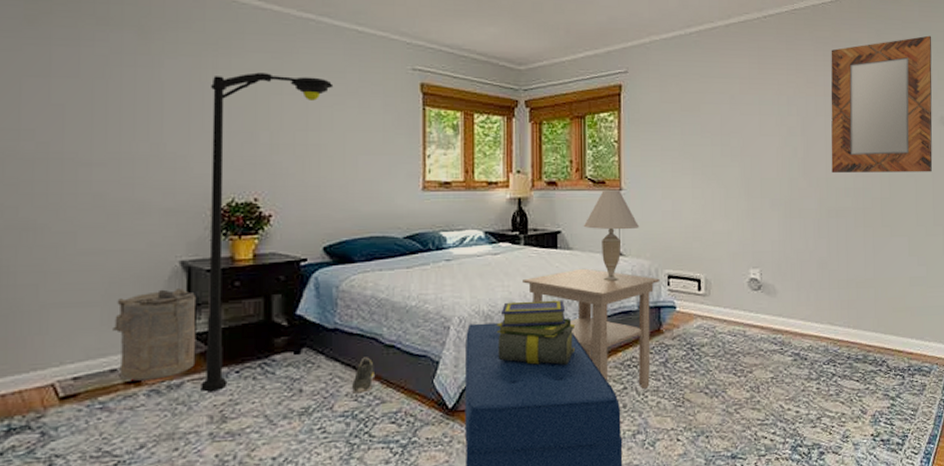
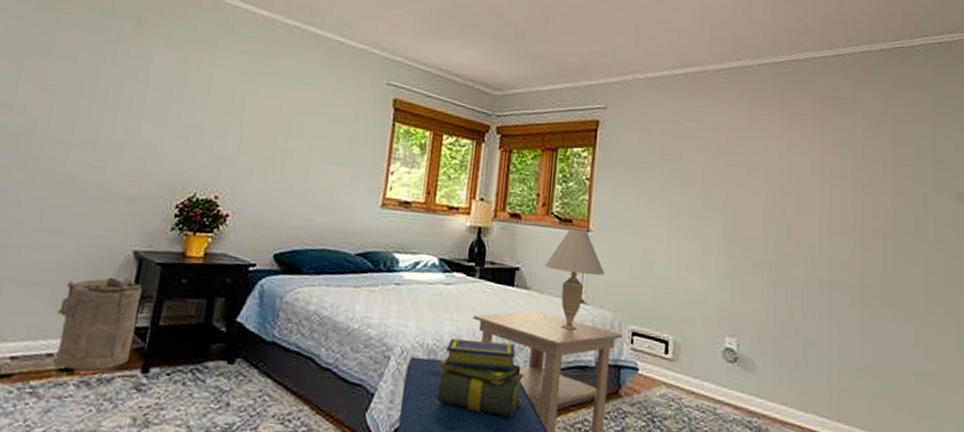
floor lamp: present [201,72,334,391] -> none [129,72,309,391]
shoe: present [351,357,376,394] -> none [279,377,307,417]
home mirror: present [831,35,933,172] -> none [826,101,948,253]

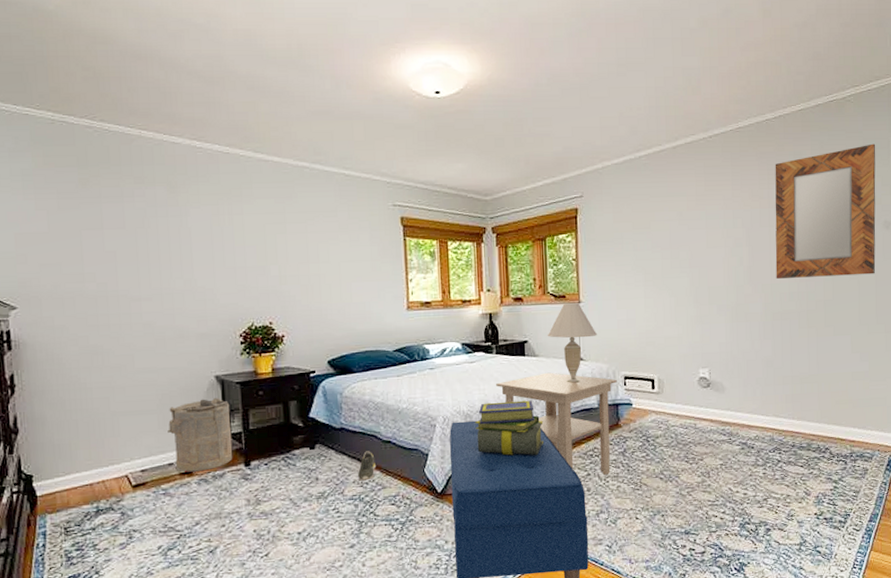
shoe: none [279,377,307,417] -> present [357,451,377,481]
home mirror: none [826,101,948,253] -> present [775,143,876,279]

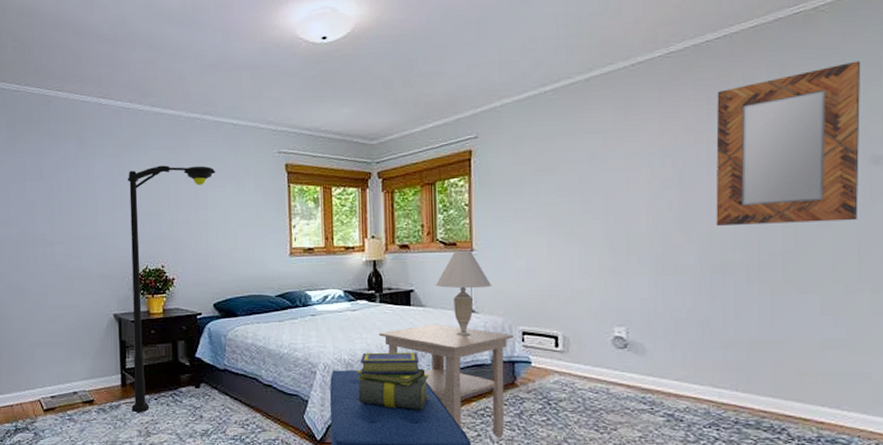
laundry hamper: present [168,398,233,472] -> none [73,335,128,401]
floor lamp: none [228,215,328,480] -> present [128,165,216,412]
shoe: present [357,451,377,481] -> none [238,393,257,422]

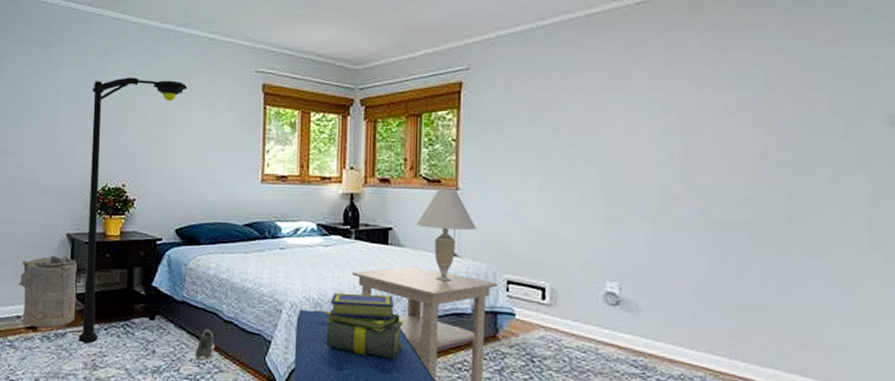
laundry hamper: none [73,335,128,401] -> present [19,255,78,328]
shoe: none [238,393,257,422] -> present [194,329,216,361]
home mirror: present [716,60,861,226] -> none [720,14,878,183]

